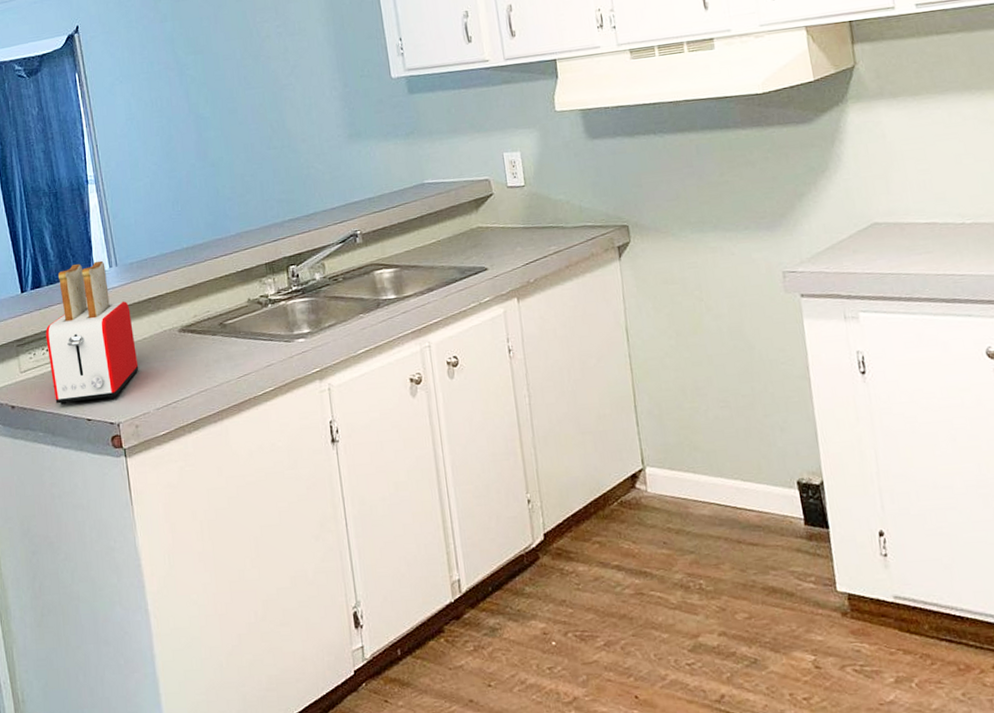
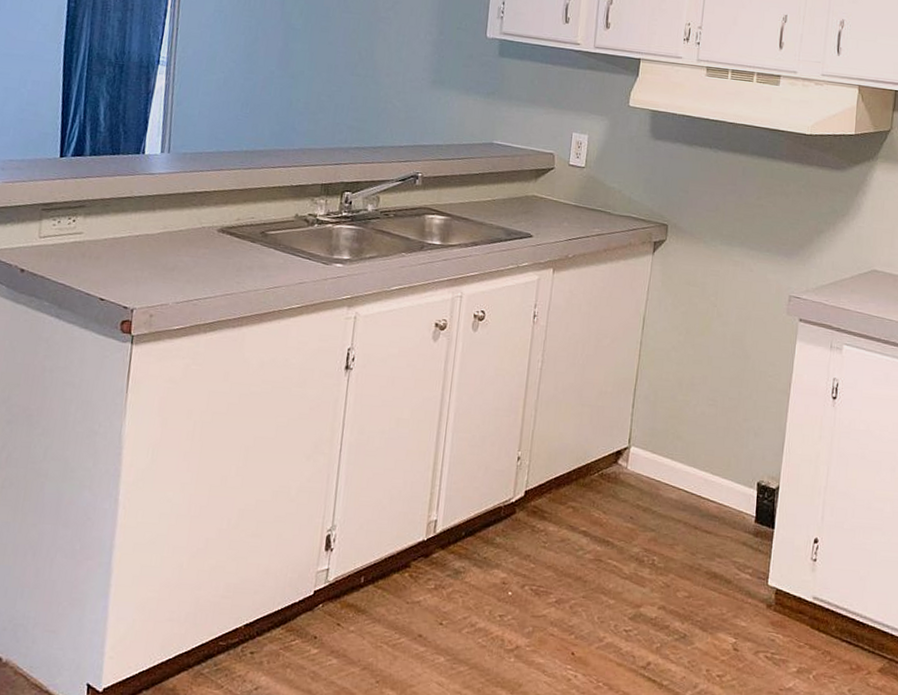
toaster: present [45,260,139,405] -> none [70,141,173,283]

